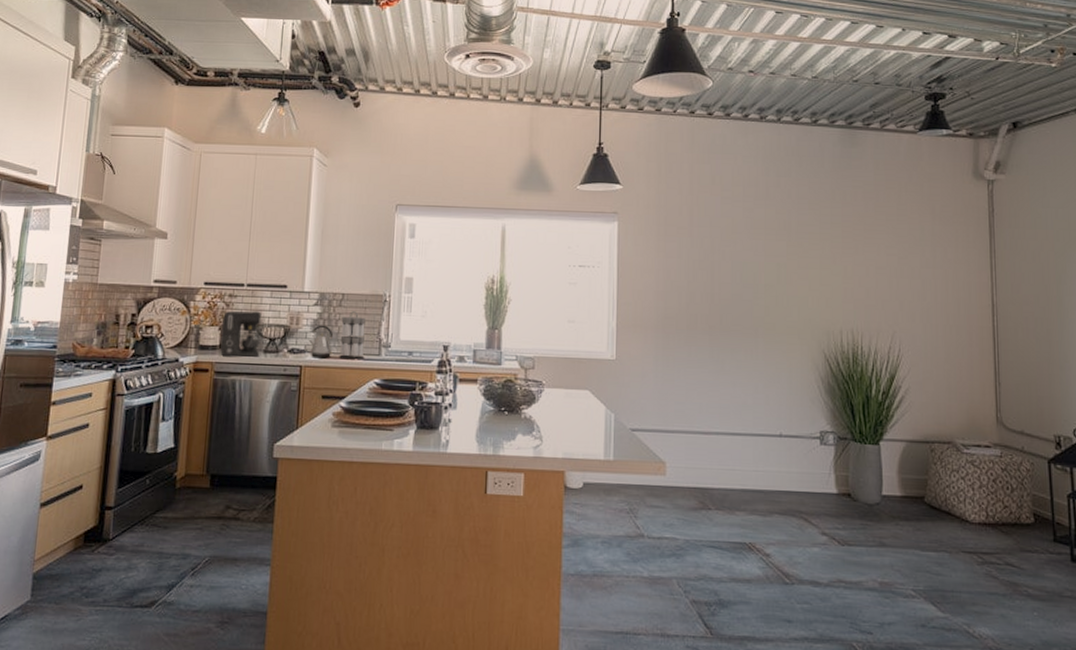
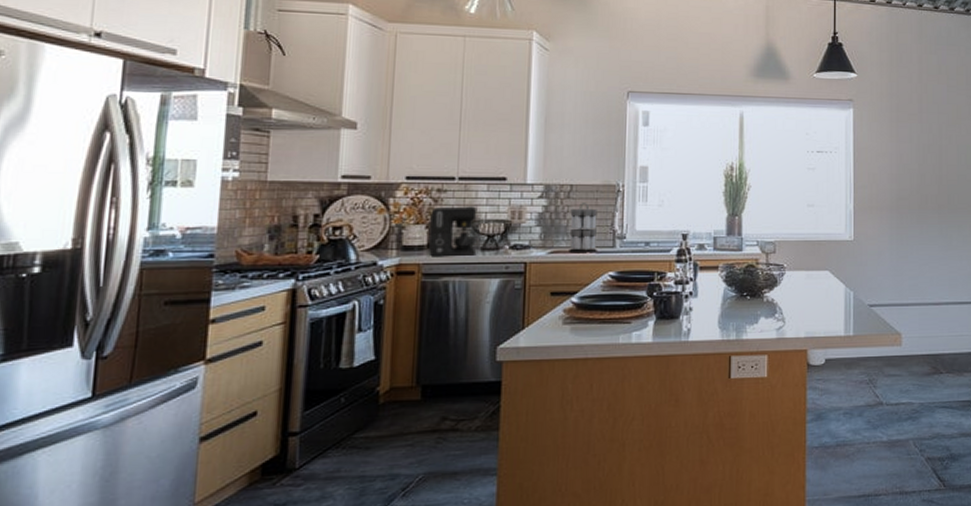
kettle: present [309,325,334,359] -> none [534,218,563,254]

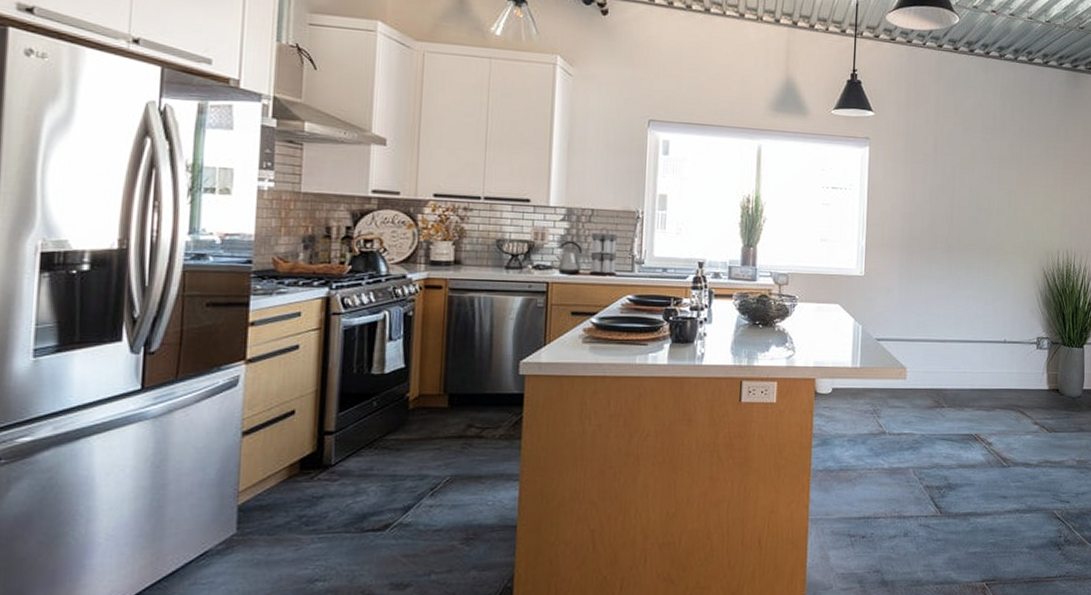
coffee maker: present [427,206,481,257] -> none [454,224,505,274]
kettle: none [534,218,563,254] -> present [556,240,584,275]

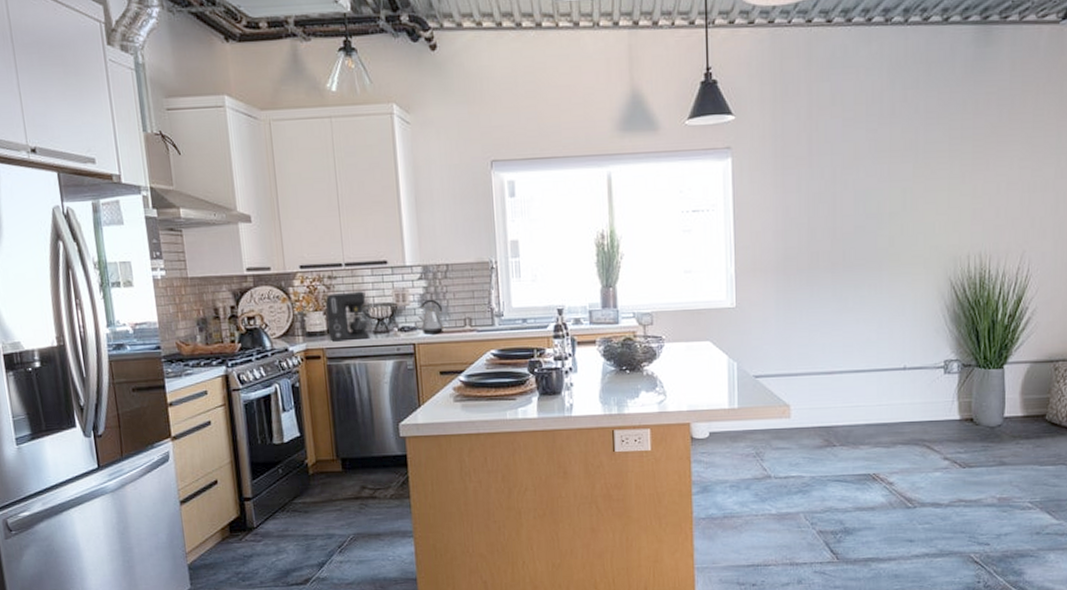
coffee maker: none [454,224,505,274] -> present [325,291,372,342]
spice rack: present [589,227,617,277] -> none [449,282,478,333]

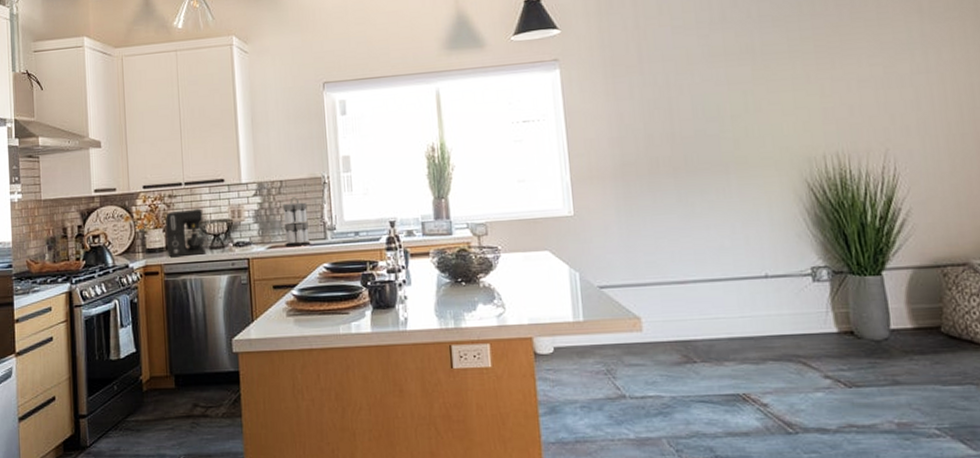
kettle: present [419,299,446,335] -> none [253,214,279,249]
spice rack: none [449,282,478,333] -> present [282,197,311,248]

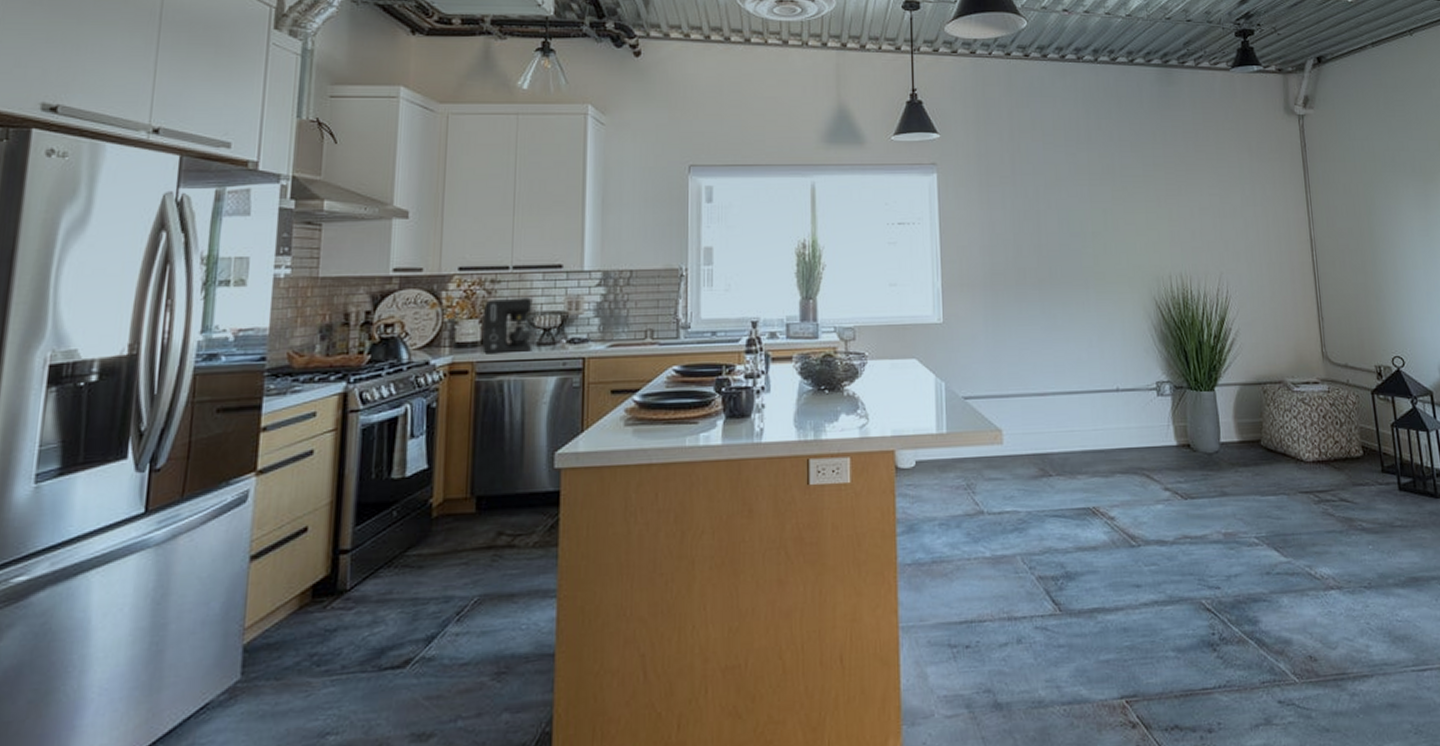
spice rack: present [282,197,311,248] -> none [629,290,660,347]

